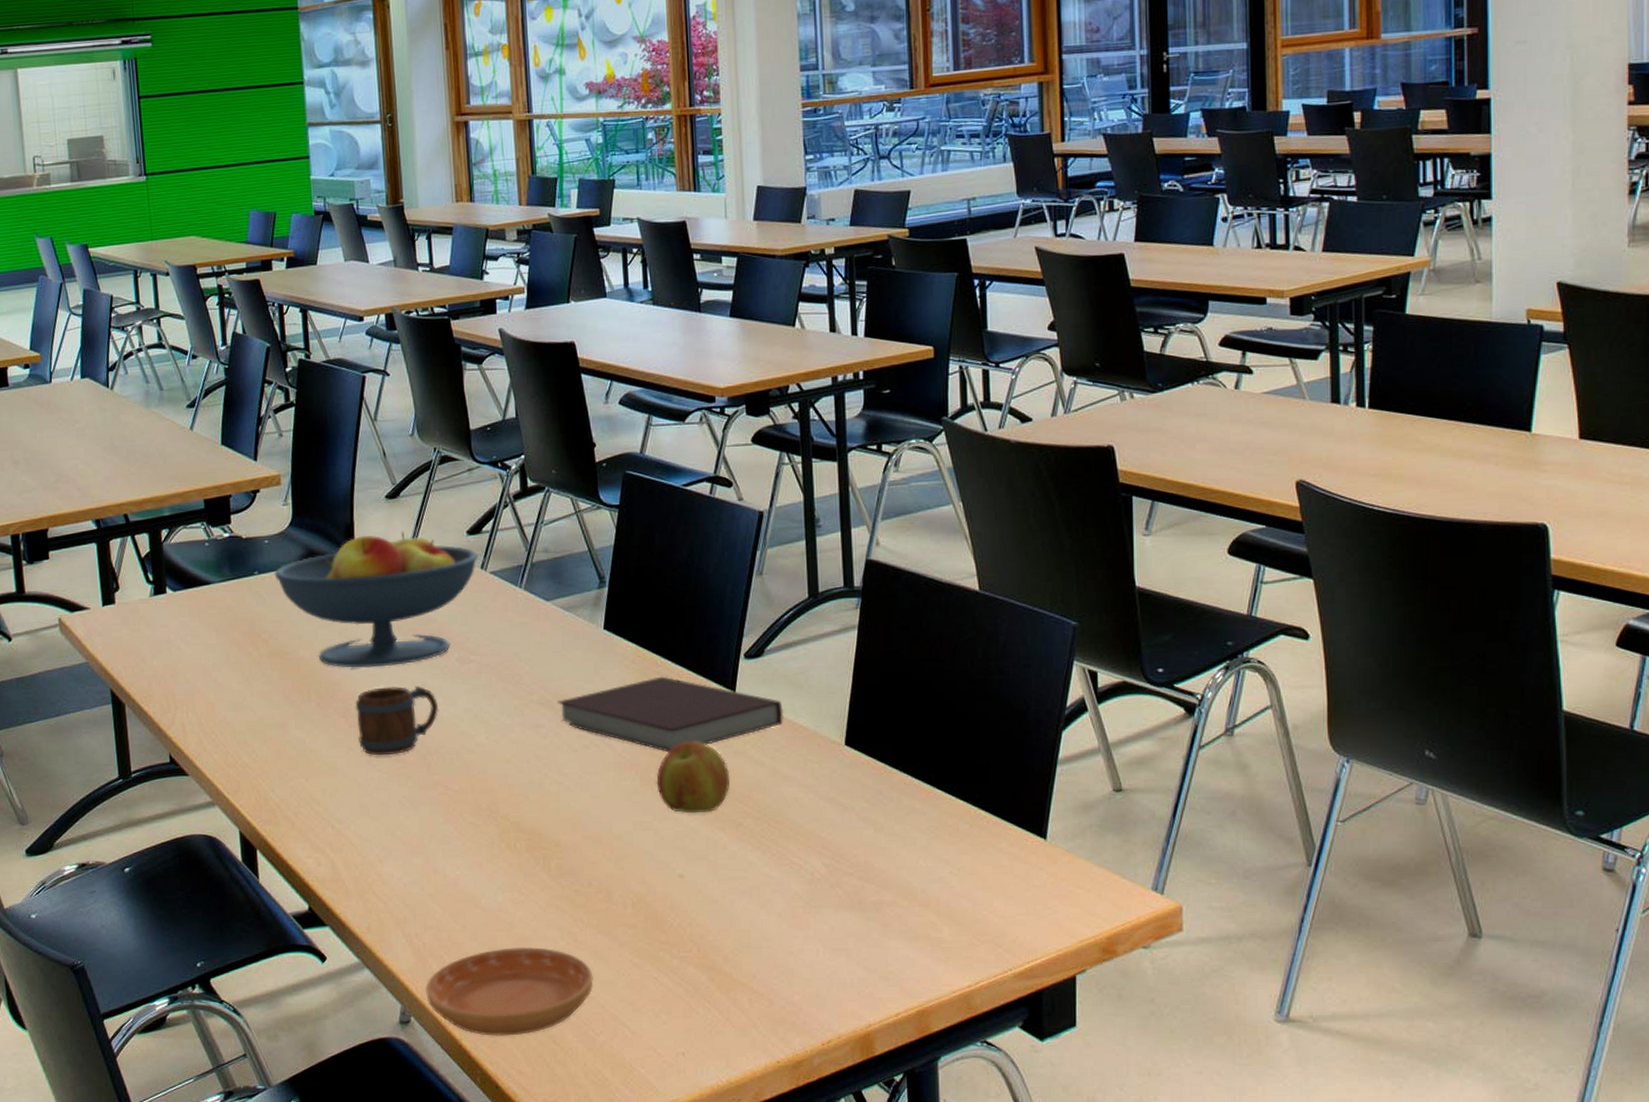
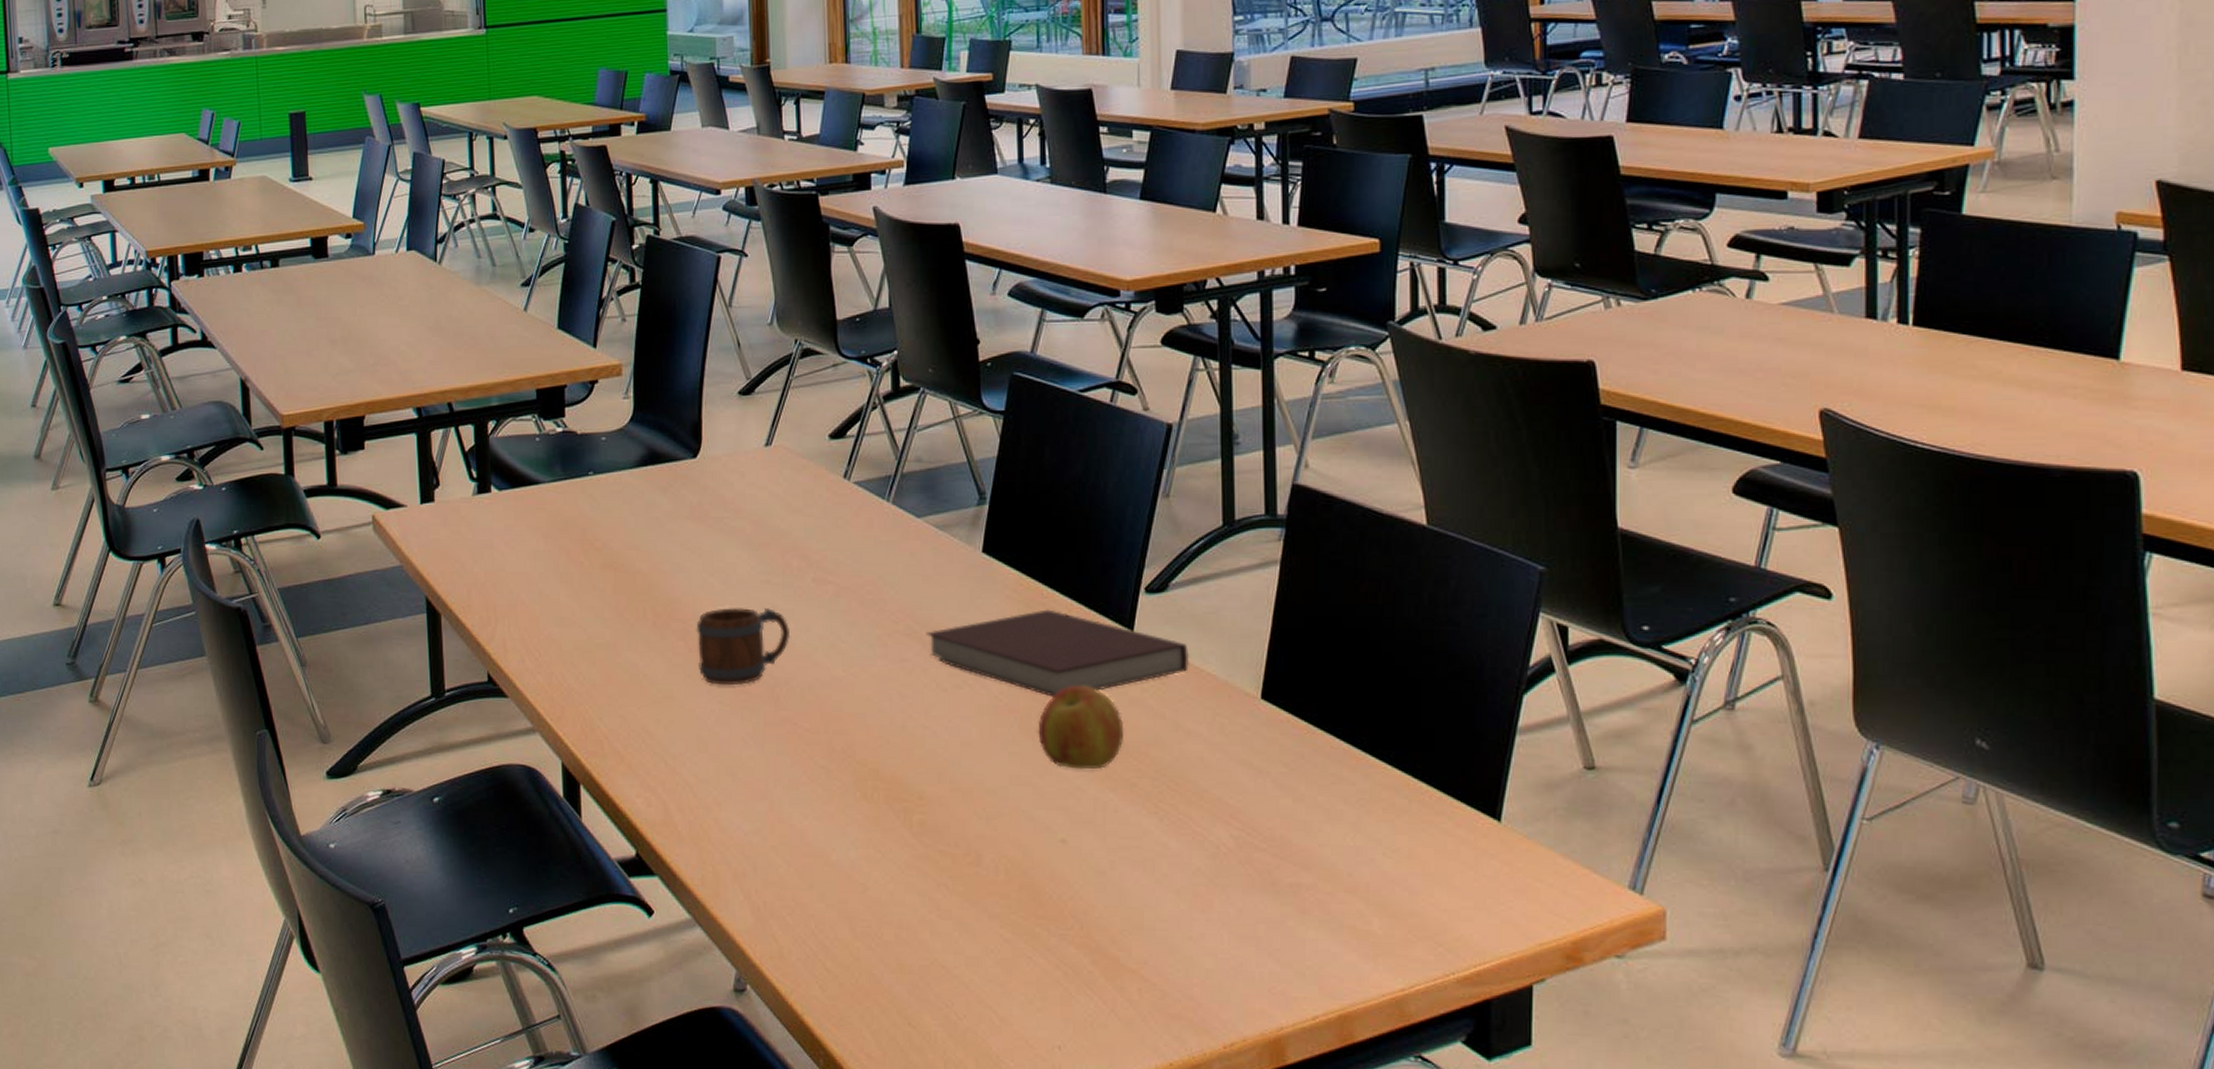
fruit bowl: present [274,531,478,668] -> none [610,432,841,585]
saucer: present [426,946,594,1036] -> none [765,911,958,1014]

